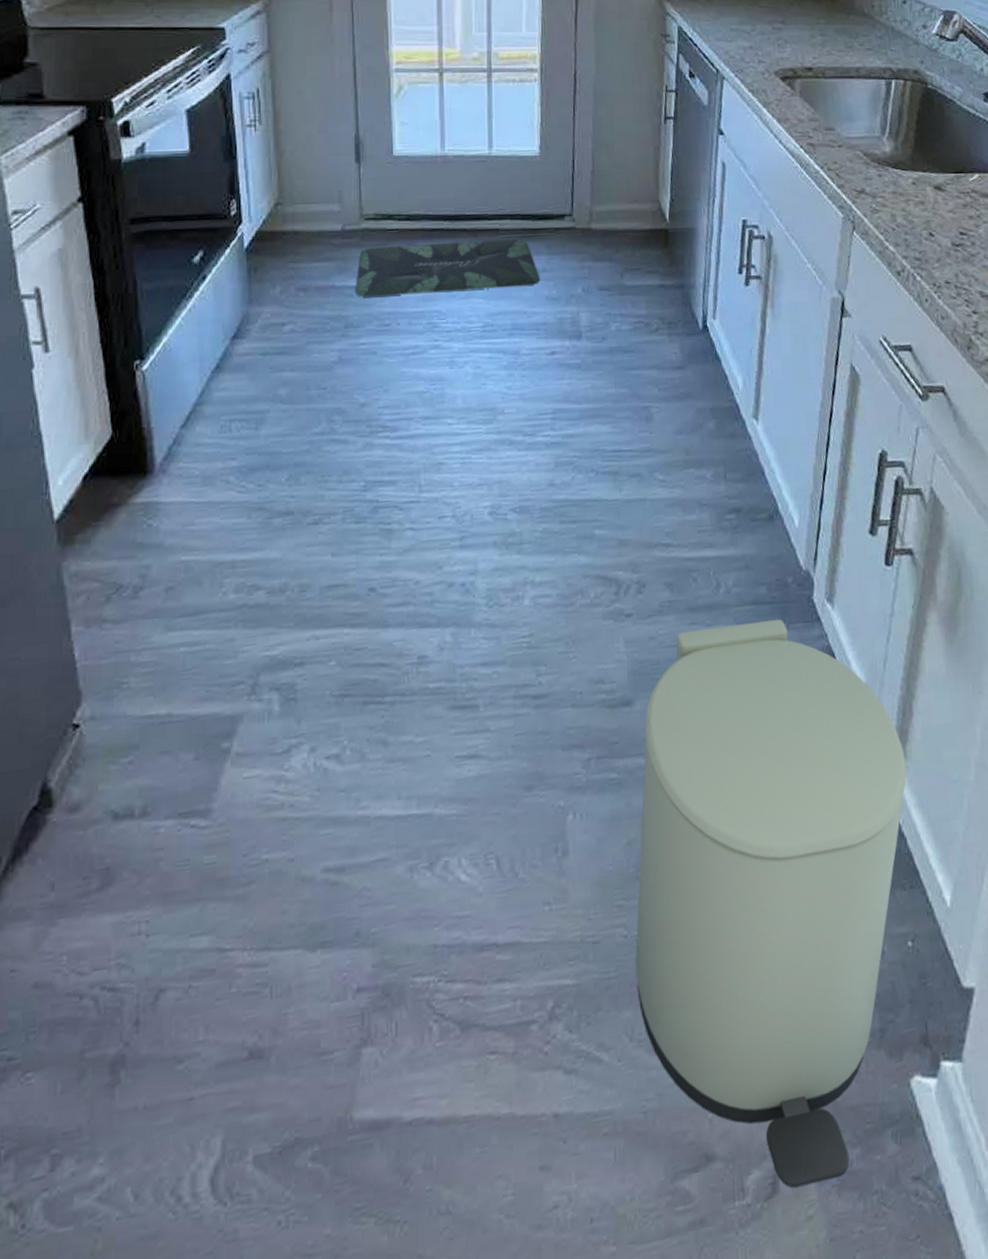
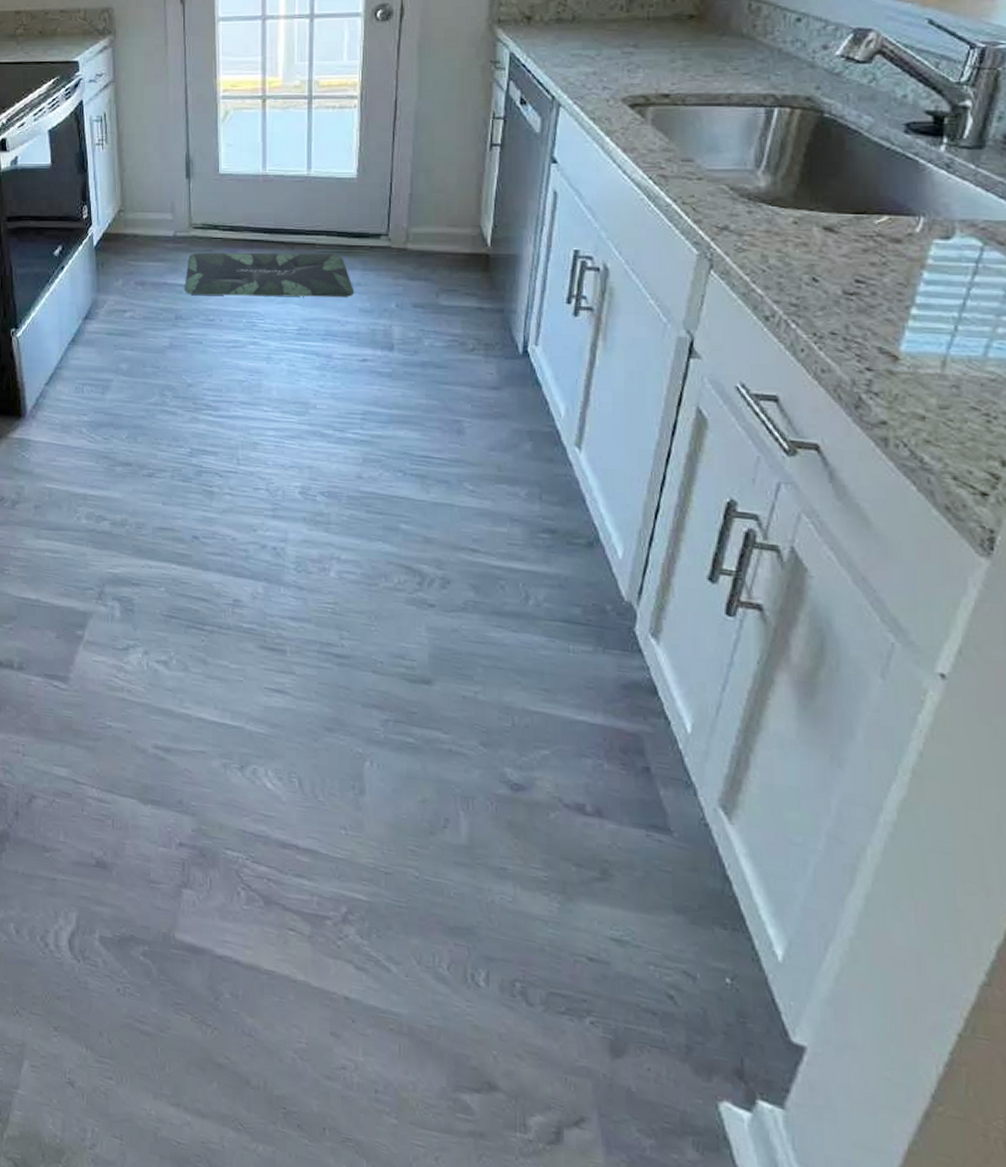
pedal bin: present [635,618,907,1189] -> none [426,632,737,1157]

